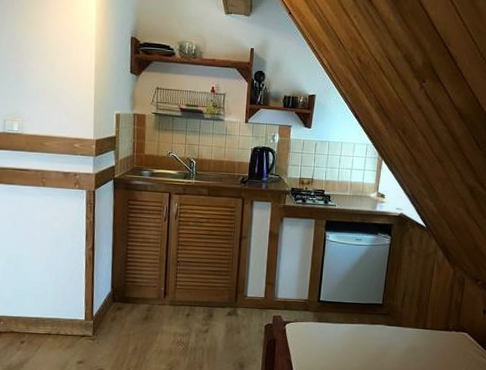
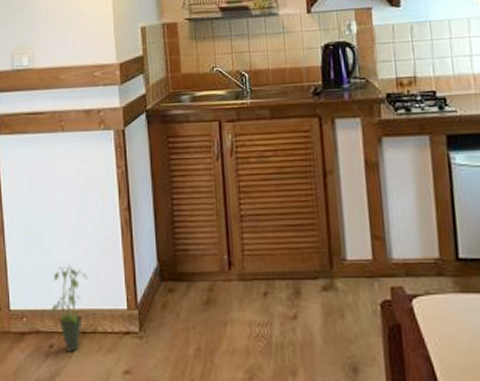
potted plant: none [24,285,56,347] -> present [51,264,88,352]

